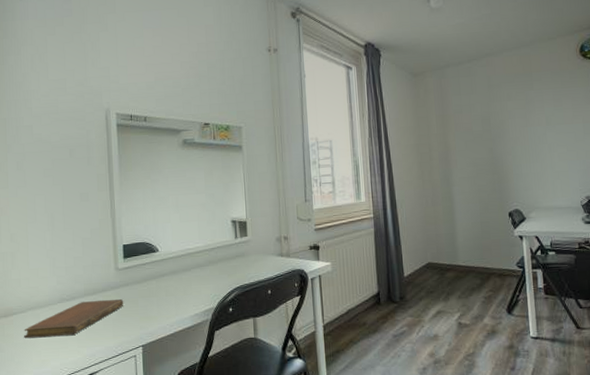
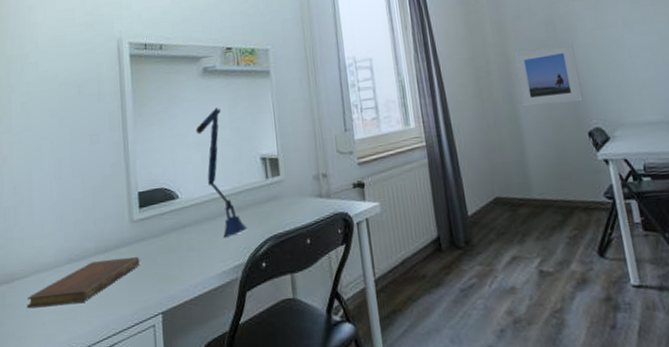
desk lamp: none [175,175,218,286] -> present [195,107,247,237]
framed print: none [453,137,507,189] -> present [514,43,583,107]

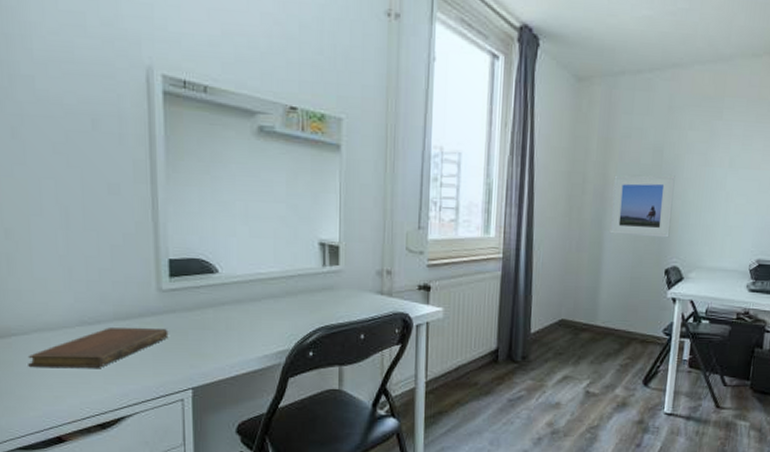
desk lamp: present [195,107,247,237] -> none [244,177,296,321]

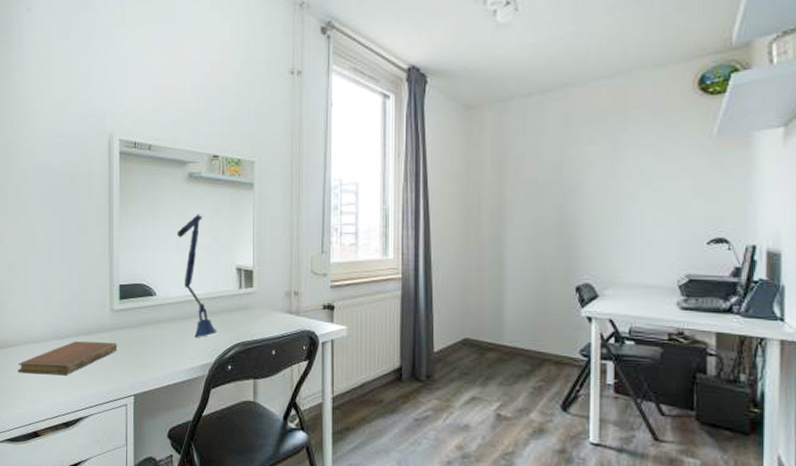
desk lamp: none [244,177,296,321] -> present [177,214,217,337]
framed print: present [609,174,675,238] -> none [510,191,578,254]

